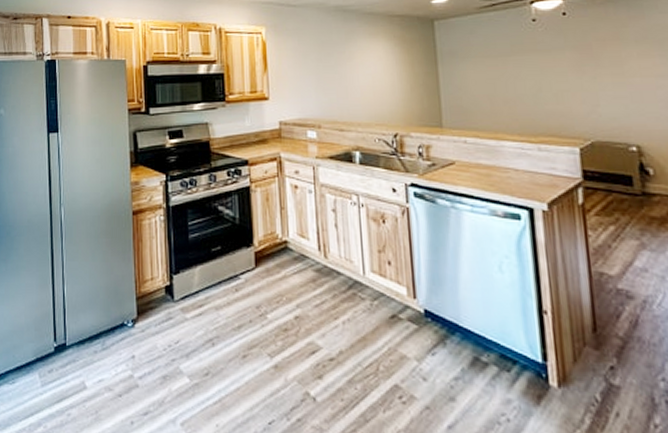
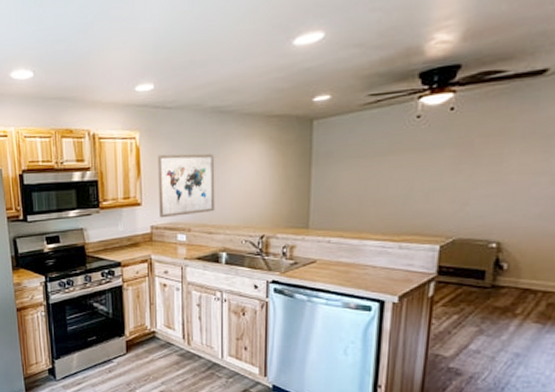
wall art: none [284,49,345,113] -> present [157,153,215,218]

